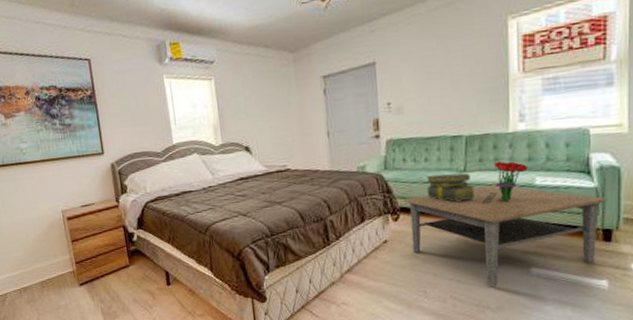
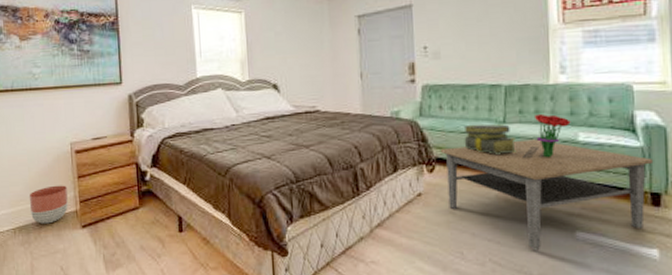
planter: none [29,249,66,284] -> present [29,185,68,224]

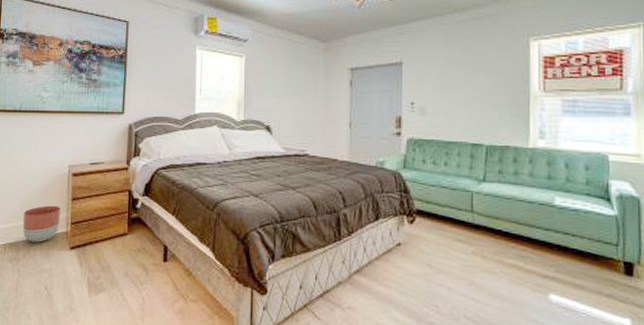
coffee table: present [440,139,654,250] -> none [421,199,627,309]
stack of books: present [463,124,518,154] -> none [444,180,496,212]
bouquet: present [535,113,571,158] -> none [514,175,548,219]

